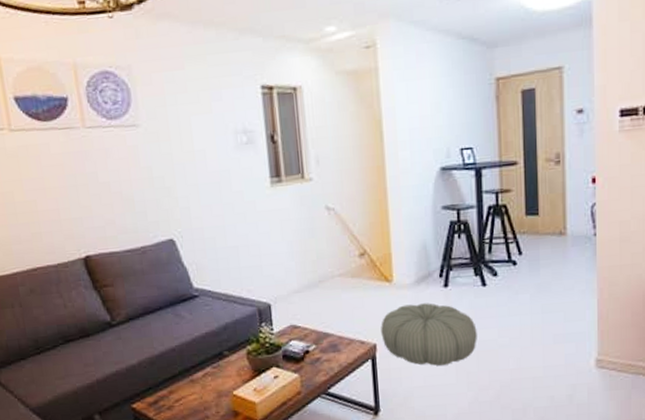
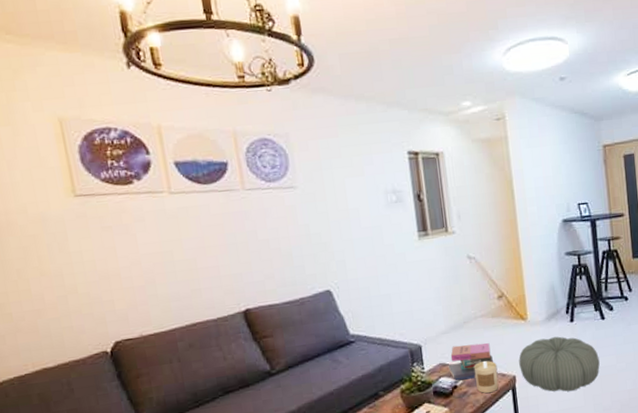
books: none [300,305,352,346] -> present [448,343,494,381]
candle: none [328,325,357,362] -> present [473,361,499,394]

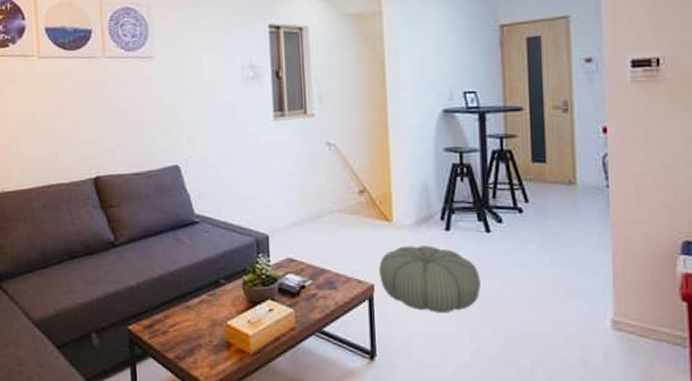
books: present [448,343,494,381] -> none [296,241,350,280]
candle: present [473,361,499,394] -> none [325,263,354,300]

